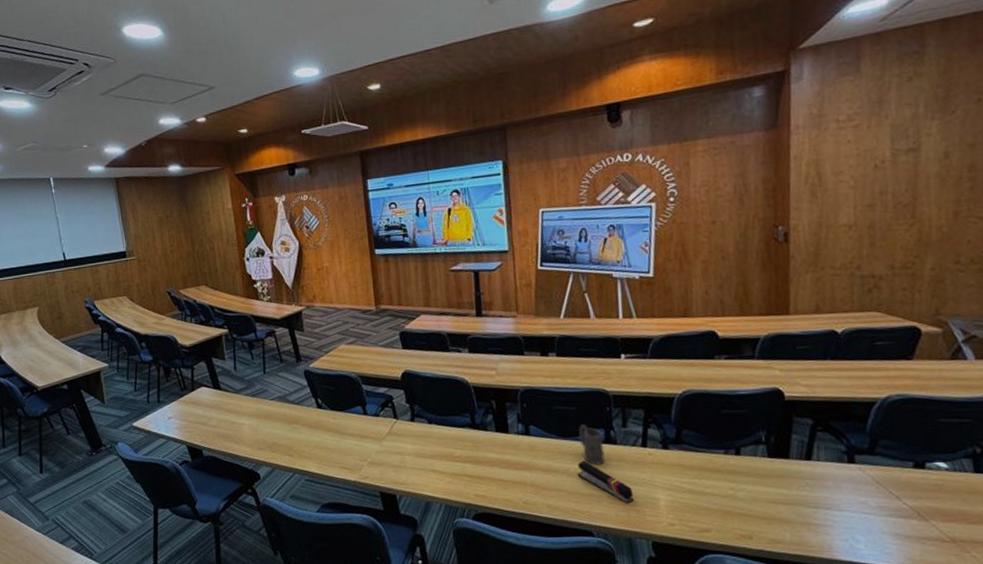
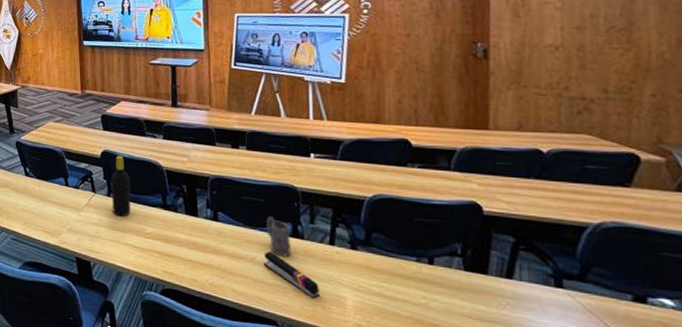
bottle: none [414,375,437,442] -> present [111,155,131,217]

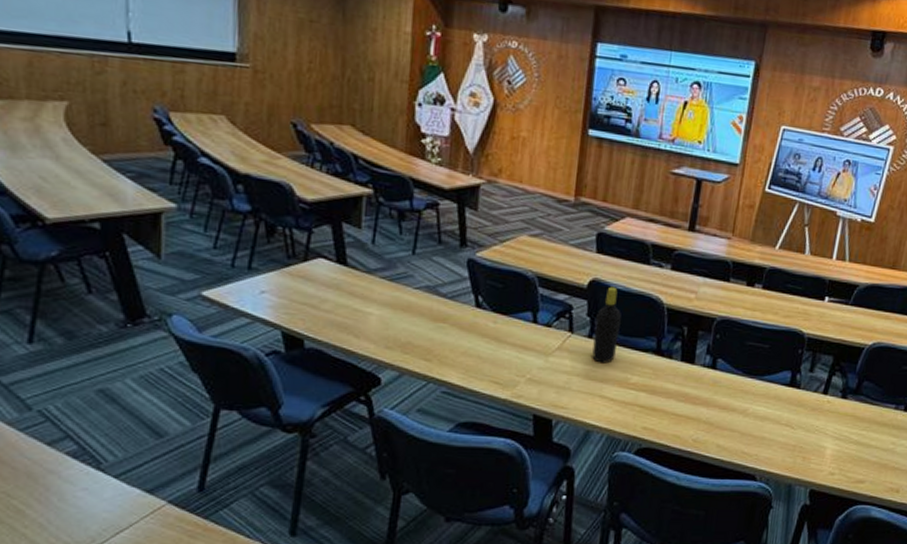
stapler: present [263,251,320,299] -> none [754,402,804,450]
mug: present [266,216,292,257] -> none [765,364,789,408]

